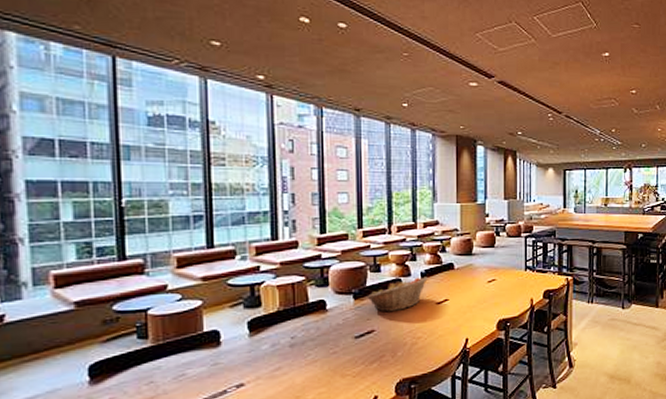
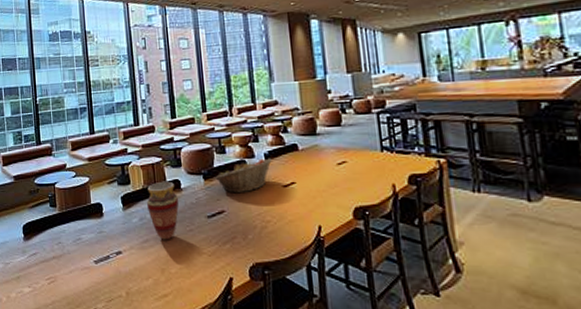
vase: none [282,302,323,366] -> present [147,181,179,240]

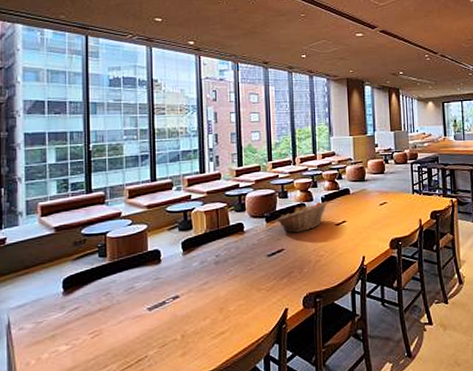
vase: present [147,181,179,240] -> none [209,225,241,281]

